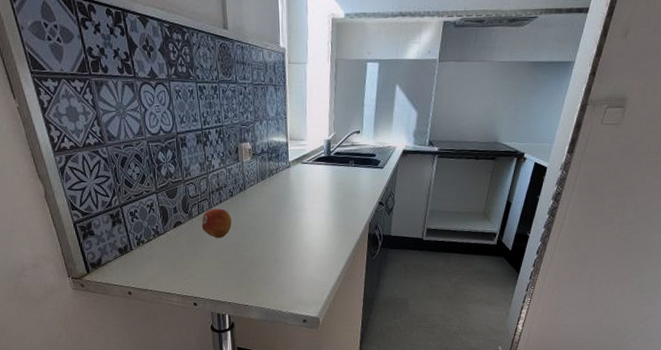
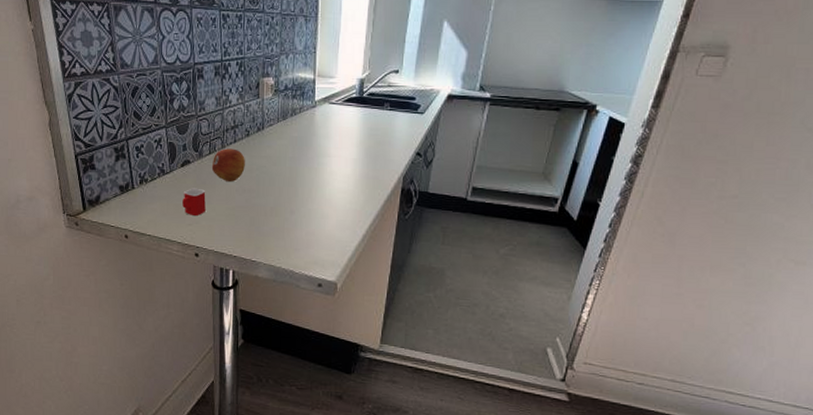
mug: none [178,245,200,271] -> present [182,188,206,217]

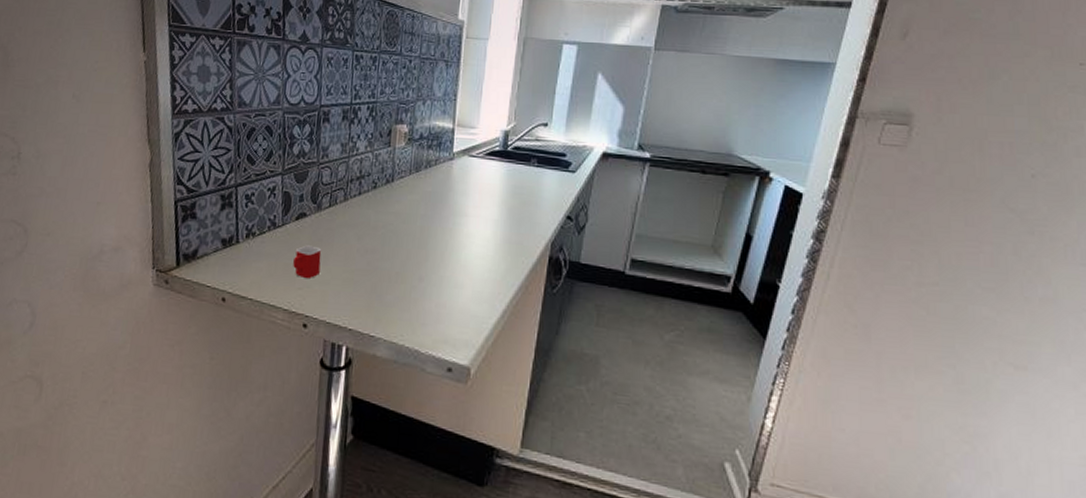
fruit: present [211,148,245,182] -> none [330,201,370,240]

